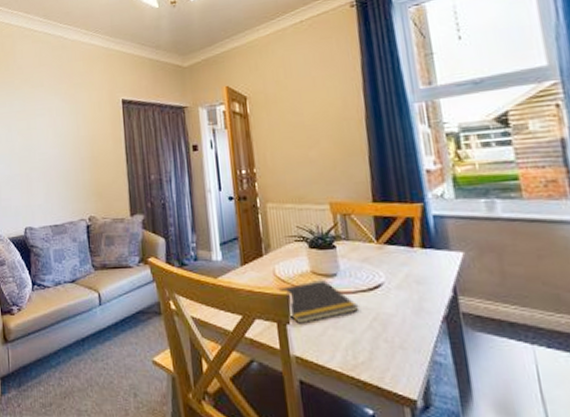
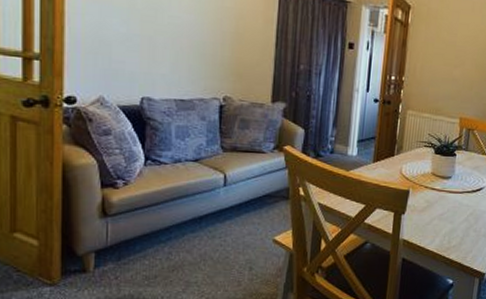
notepad: present [276,280,360,324] -> none [400,180,462,215]

